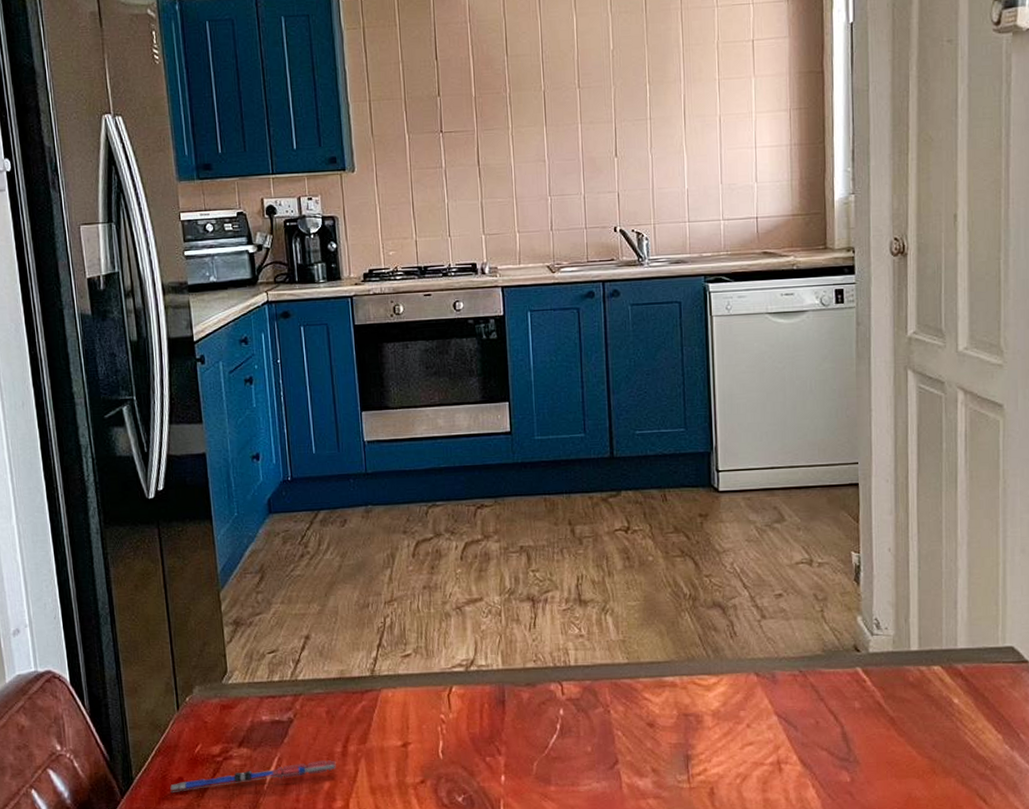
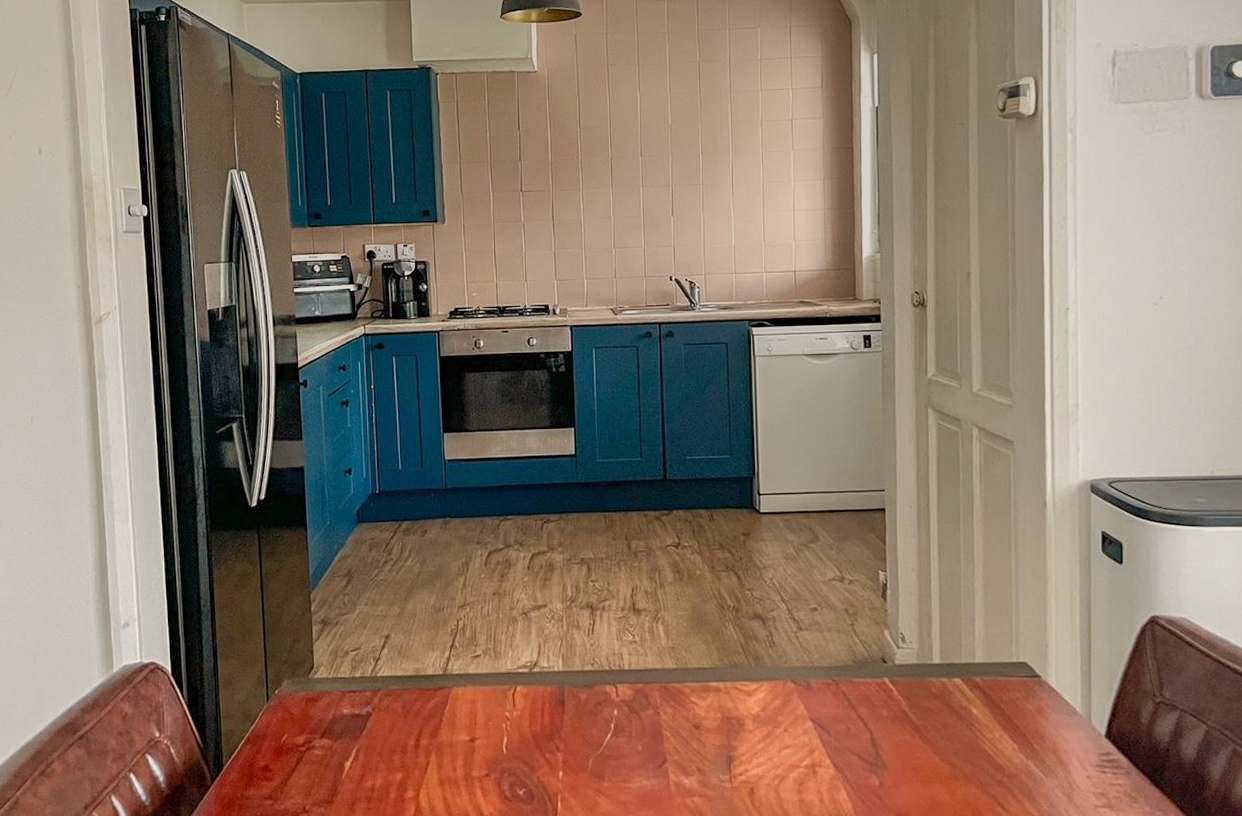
pen: present [170,760,336,792] -> none [257,752,409,779]

